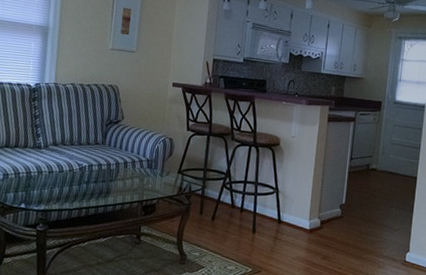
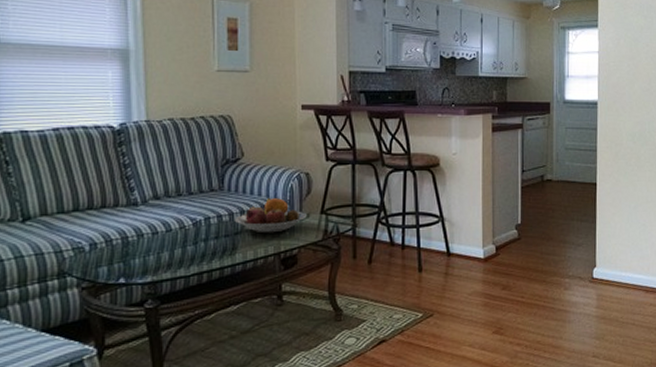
fruit bowl: none [110,154,167,184] -> present [234,197,307,234]

